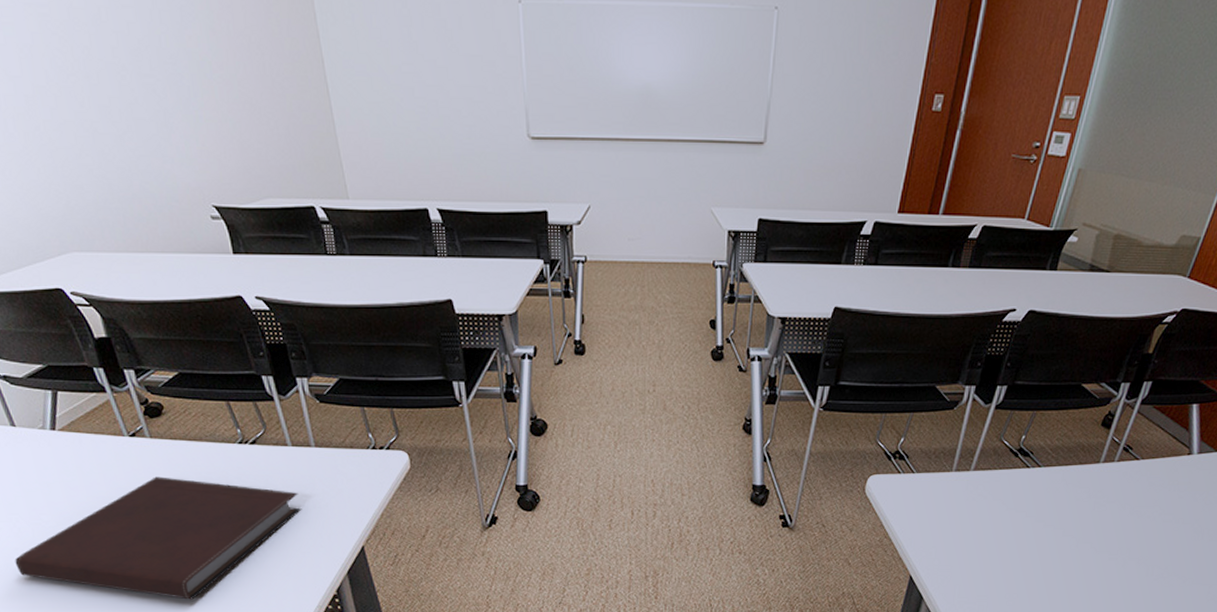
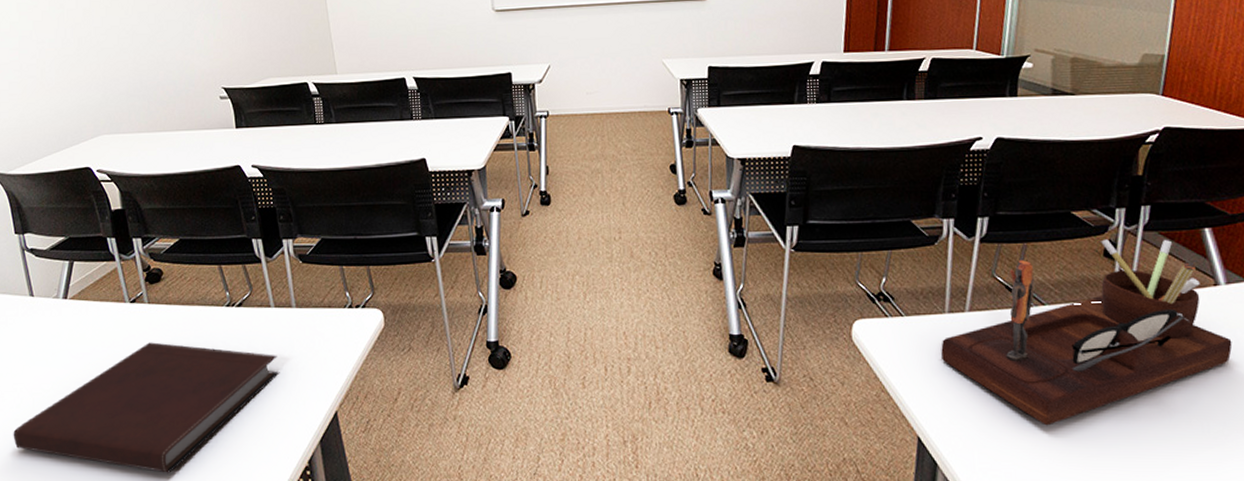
desk organizer: none [942,410,1190,568] -> present [941,239,1233,426]

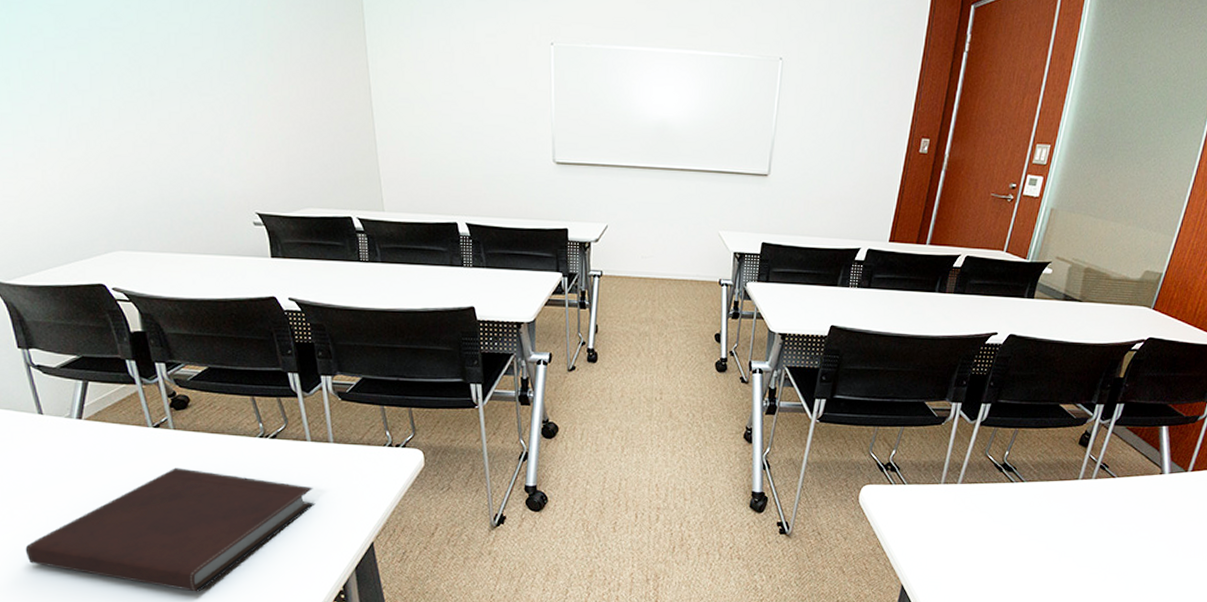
desk organizer: present [941,239,1233,426] -> none [932,430,1164,580]

